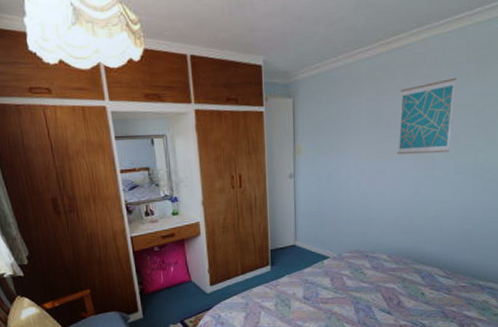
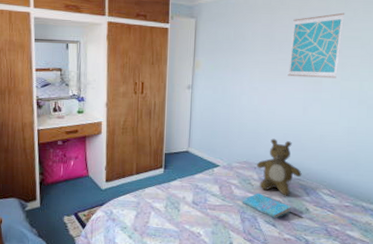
cover: none [355,281,406,306] -> present [242,193,291,218]
teddy bear: none [369,223,416,282] -> present [257,138,302,196]

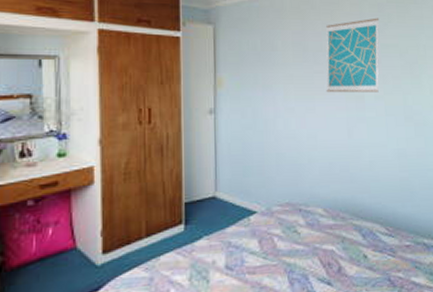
cover: present [242,193,291,218] -> none [288,242,347,274]
teddy bear: present [257,138,302,196] -> none [302,170,355,243]

